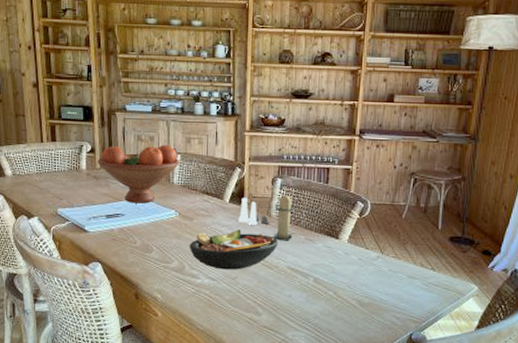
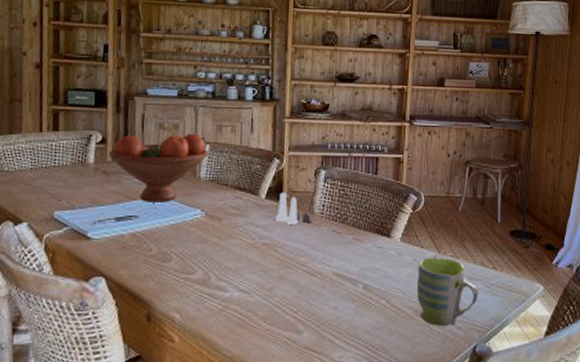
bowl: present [189,229,278,270] -> none [216,230,322,279]
candle: present [272,191,295,241] -> none [315,184,341,242]
mug: none [360,257,417,316] -> present [416,257,478,326]

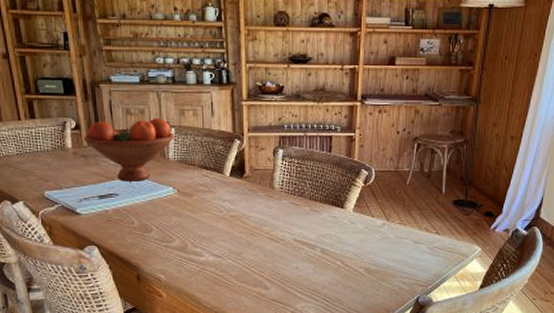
salt and pepper shaker set: present [276,192,313,224] -> none [240,170,274,199]
mug: present [416,257,478,326] -> none [367,224,422,282]

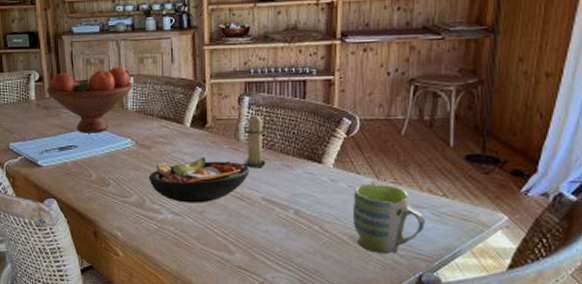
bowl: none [190,204,283,246] -> present [148,157,250,203]
candle: none [277,162,298,213] -> present [242,111,267,168]
mug: none [367,224,422,282] -> present [352,183,425,253]

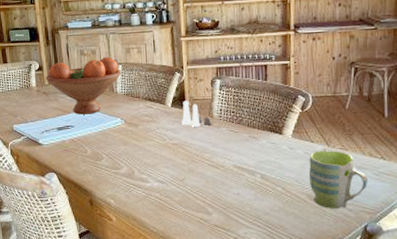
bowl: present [148,157,250,203] -> none [136,132,223,172]
salt and pepper shaker set: none [202,120,239,151] -> present [181,100,213,127]
candle: present [242,111,267,168] -> none [216,91,236,141]

